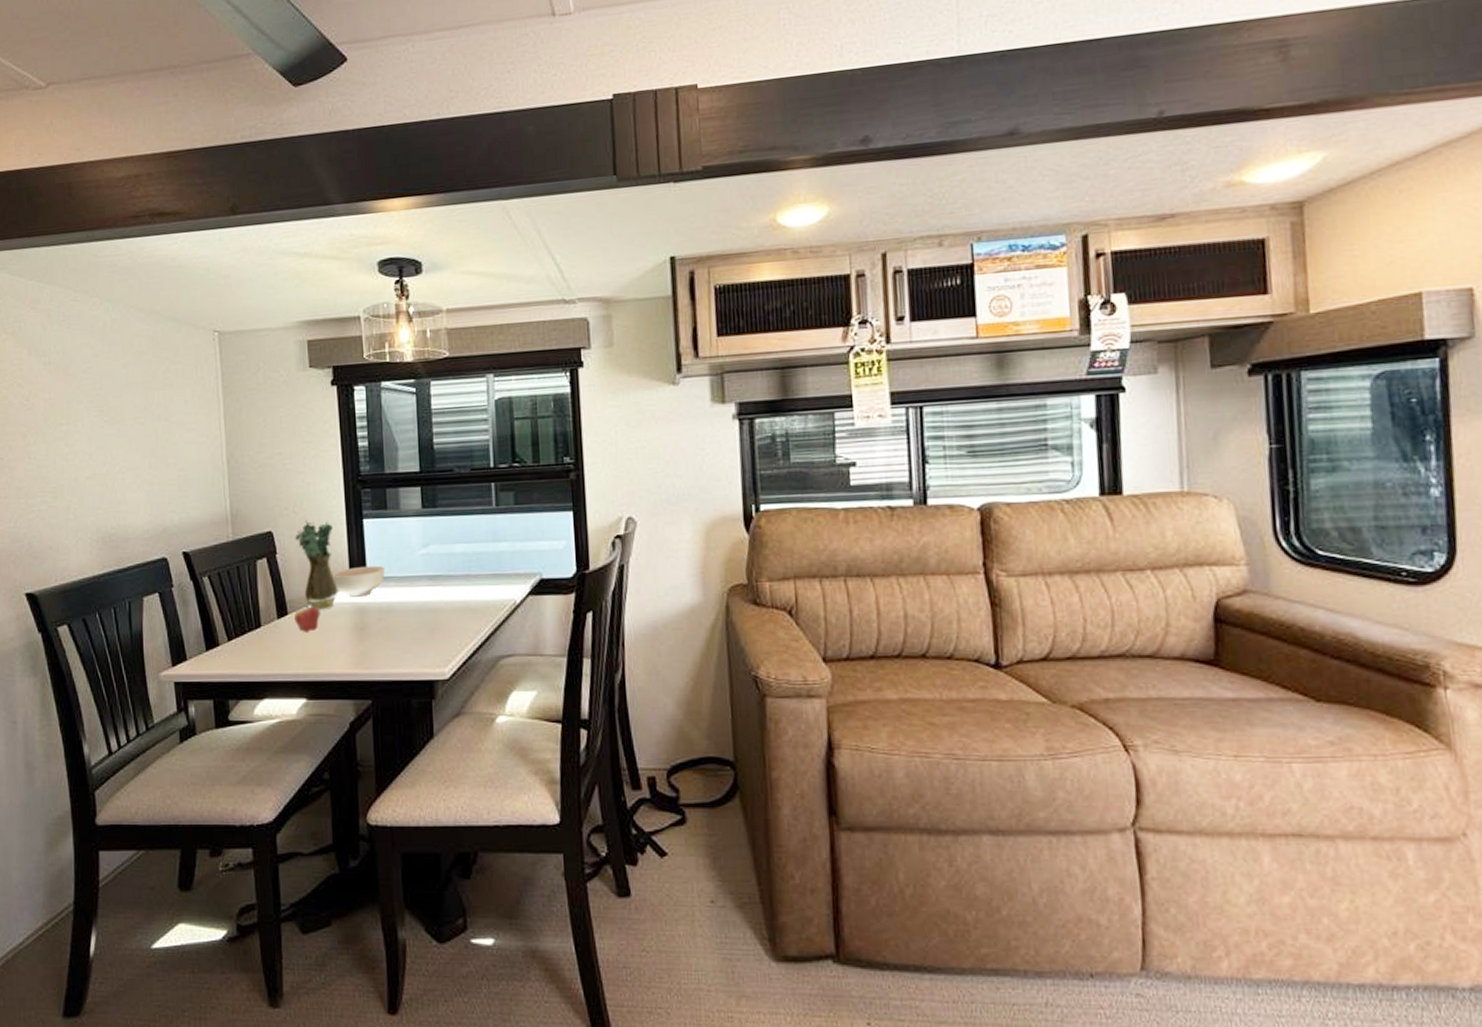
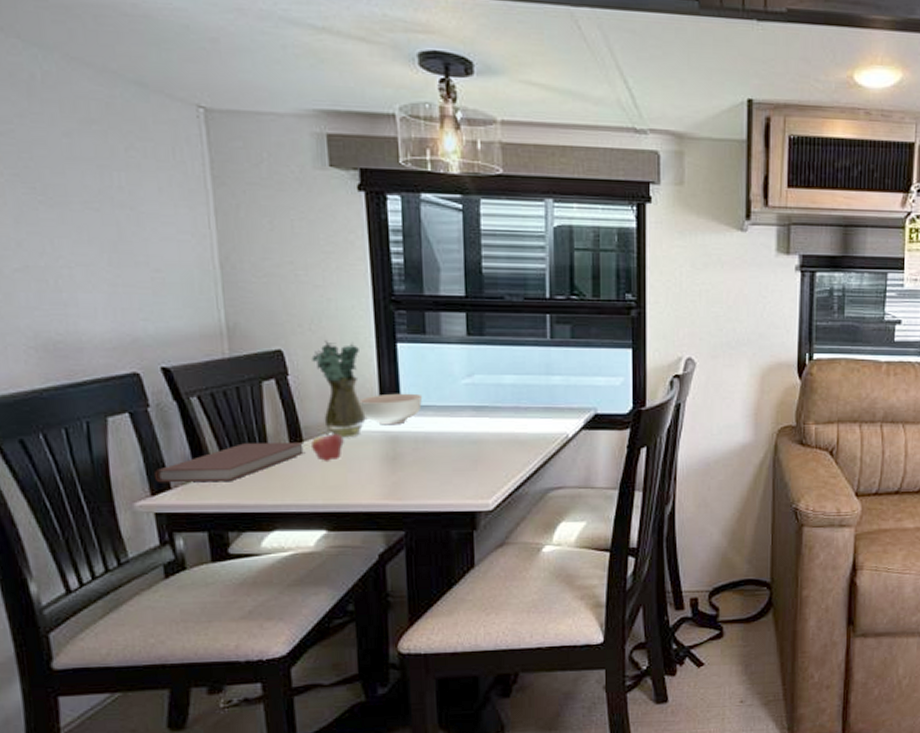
book: none [175,615,290,655] -> present [155,443,305,483]

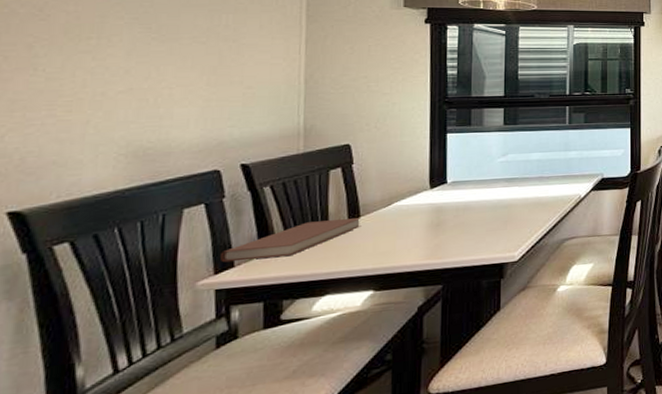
vase: present [311,339,366,438] -> none [375,134,417,212]
fruit: present [312,423,344,463] -> none [367,200,396,233]
bowl: present [358,393,422,425] -> none [411,171,464,199]

